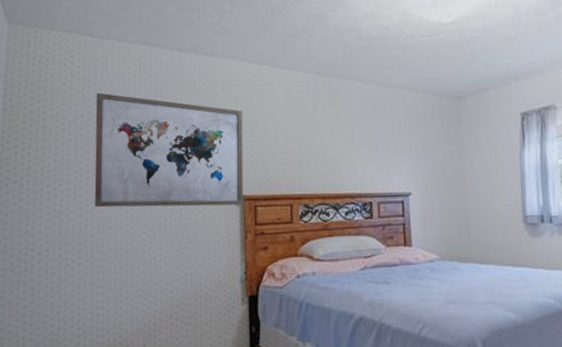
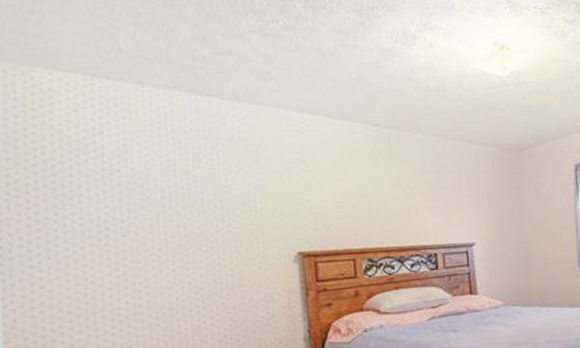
wall art: present [94,92,243,208] -> none [118,143,302,272]

